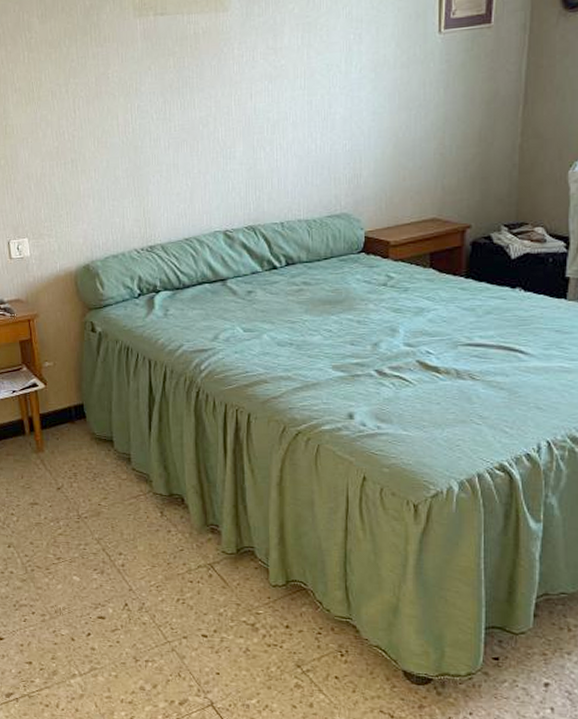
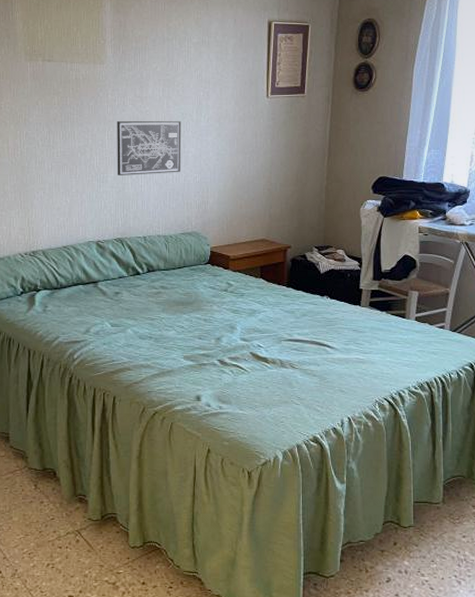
wall art: none [245,75,327,149] -> present [117,121,181,175]

